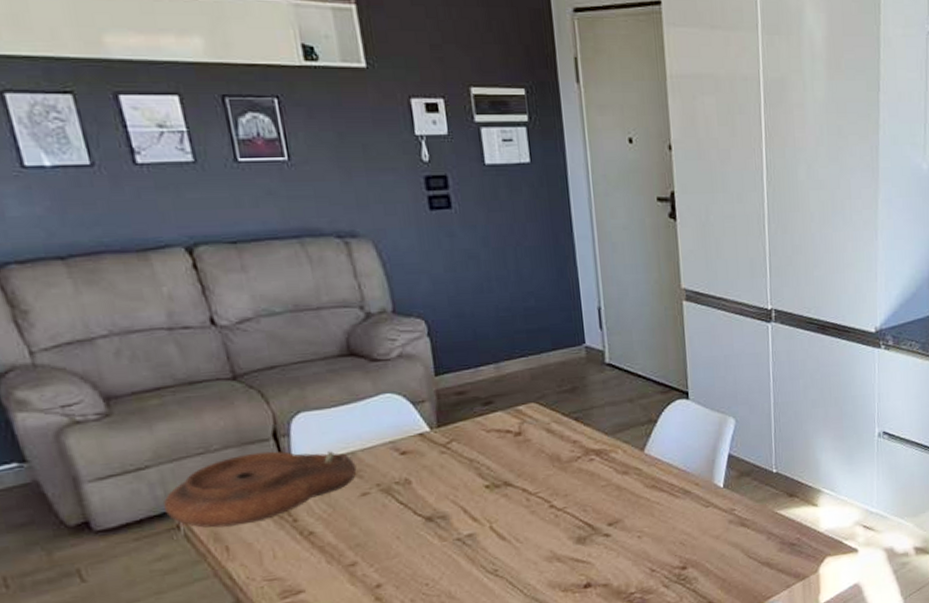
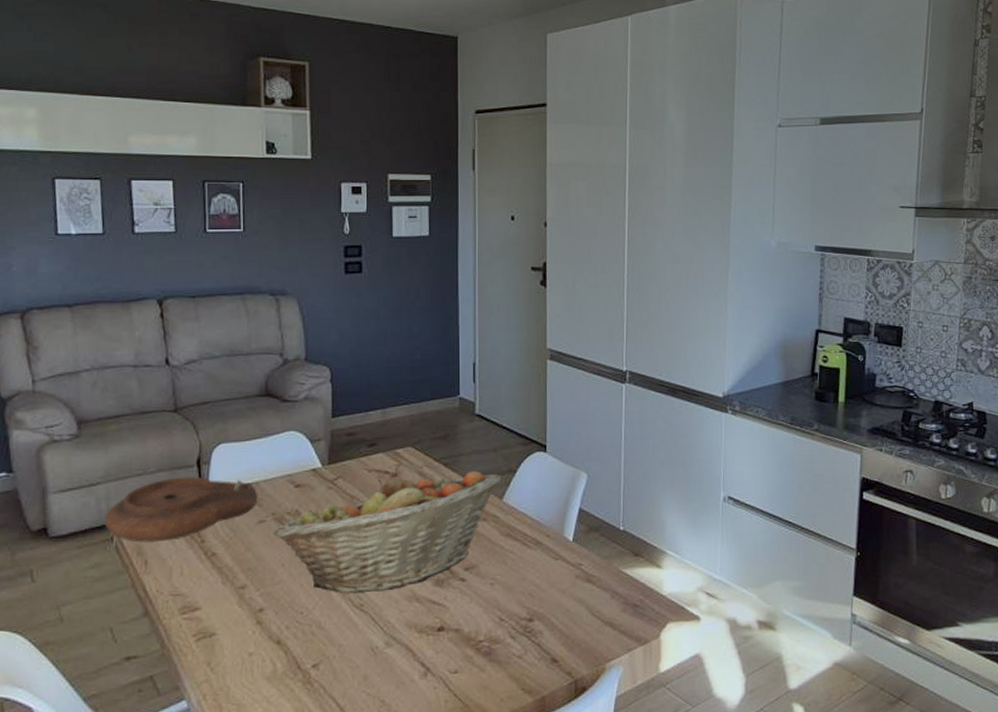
fruit basket: none [381,424,641,561] -> present [273,471,502,594]

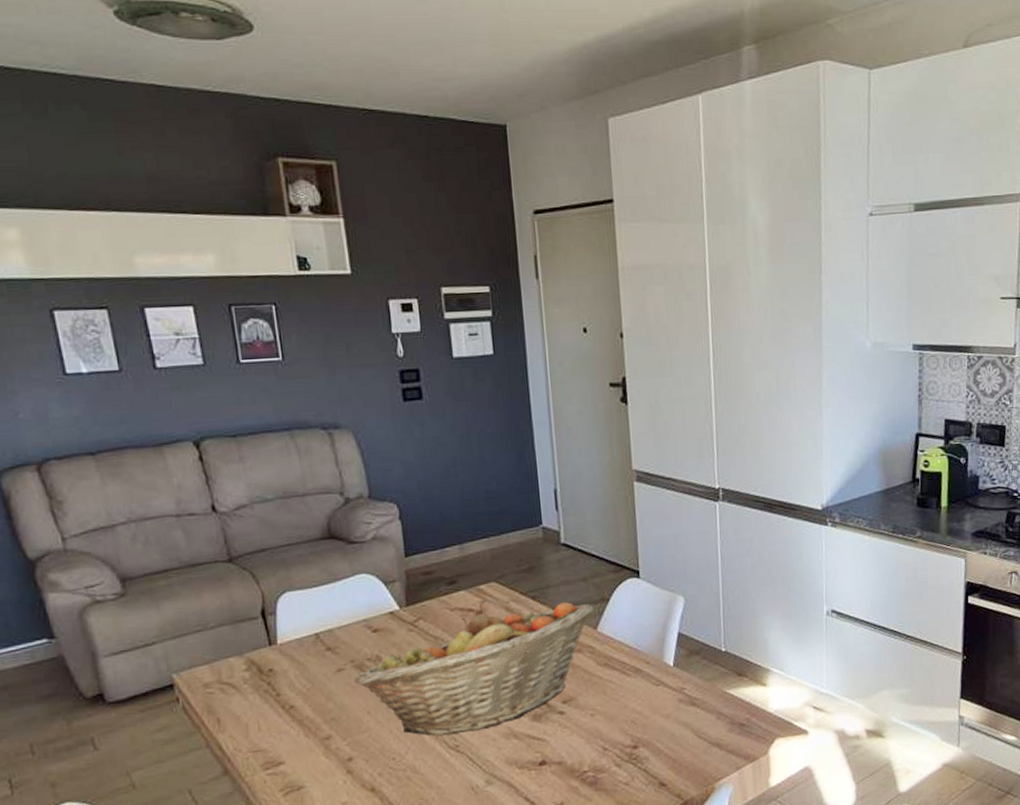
plate: present [105,476,258,542] -> none [166,628,334,701]

